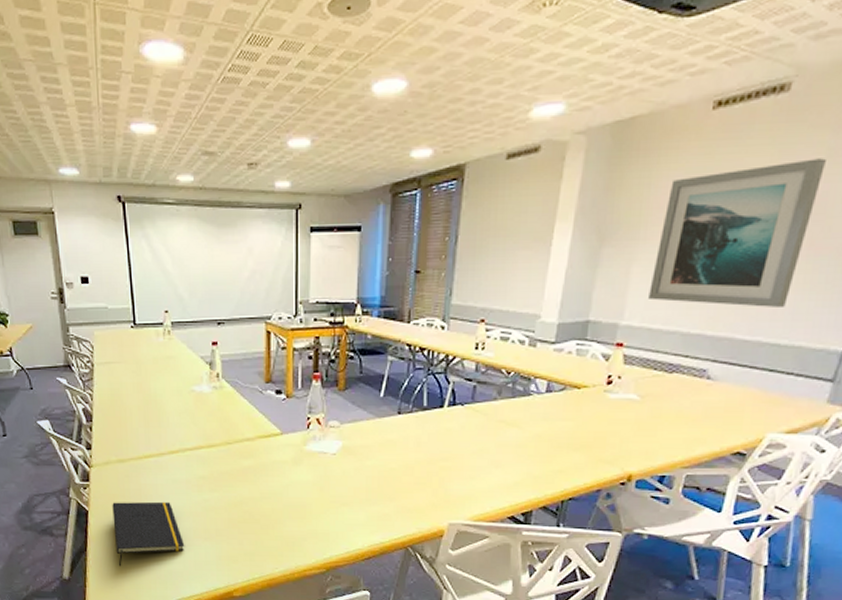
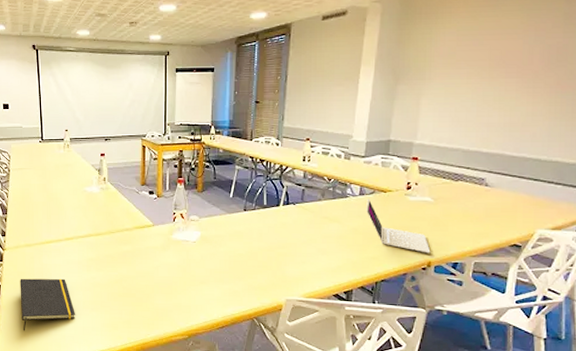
laptop: none [554,397,633,465] -> present [367,199,431,253]
wall art: present [648,158,826,307] -> none [435,20,563,131]

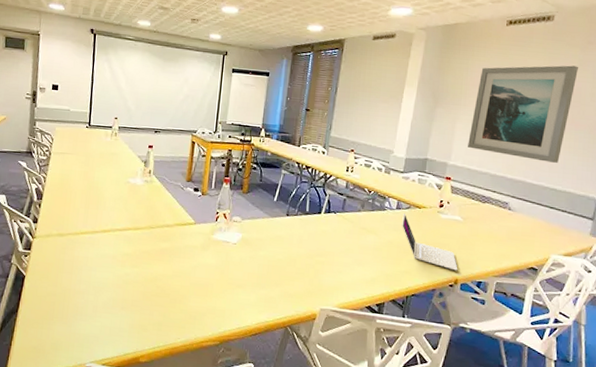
notepad: present [20,278,76,331] -> none [43,270,104,329]
wall art: none [435,20,563,131] -> present [468,65,578,163]

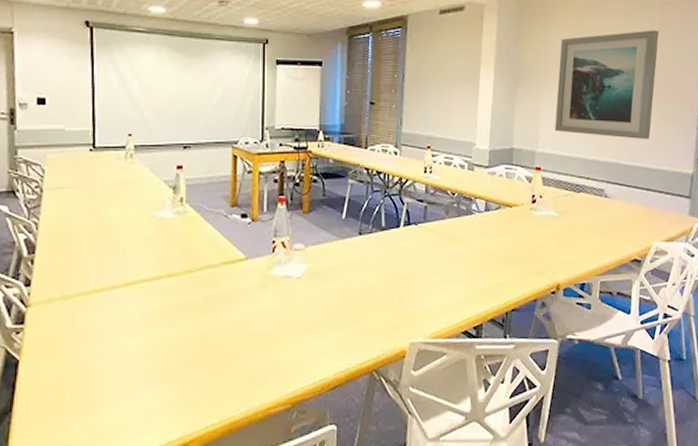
laptop: present [402,213,458,271] -> none [493,215,559,275]

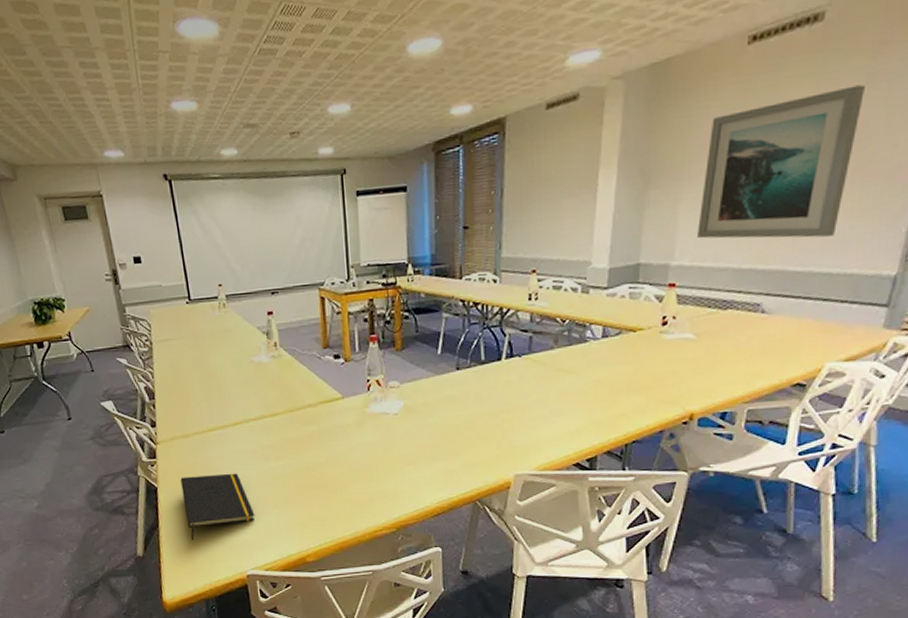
notepad: none [49,342,135,427] -> present [180,473,255,541]

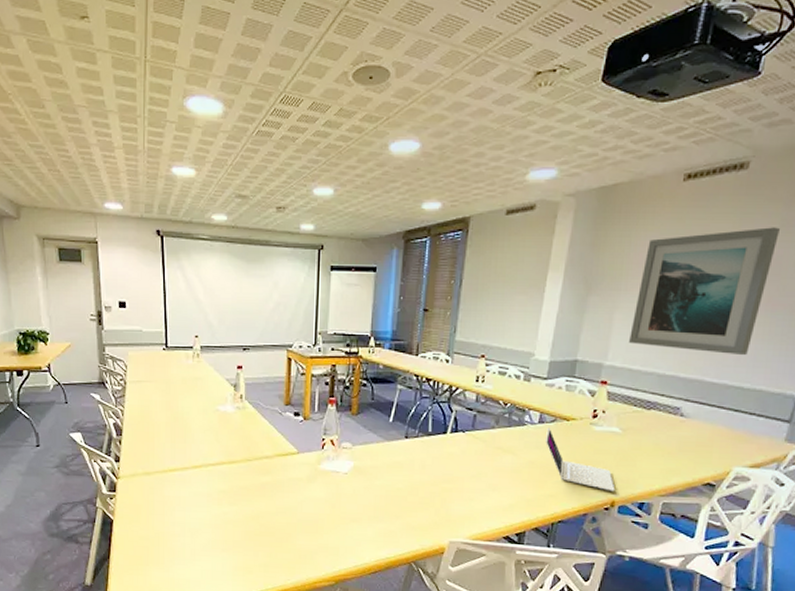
notepad: present [180,473,255,541] -> none [136,512,204,575]
laptop: none [612,341,693,404] -> present [546,428,615,492]

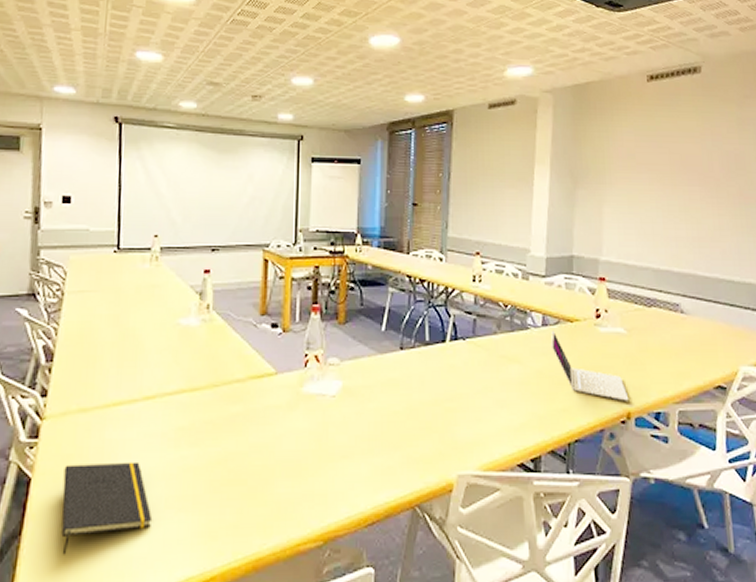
notepad: none [136,512,204,575] -> present [61,461,153,555]
wall art: present [629,227,780,355] -> none [620,125,738,247]

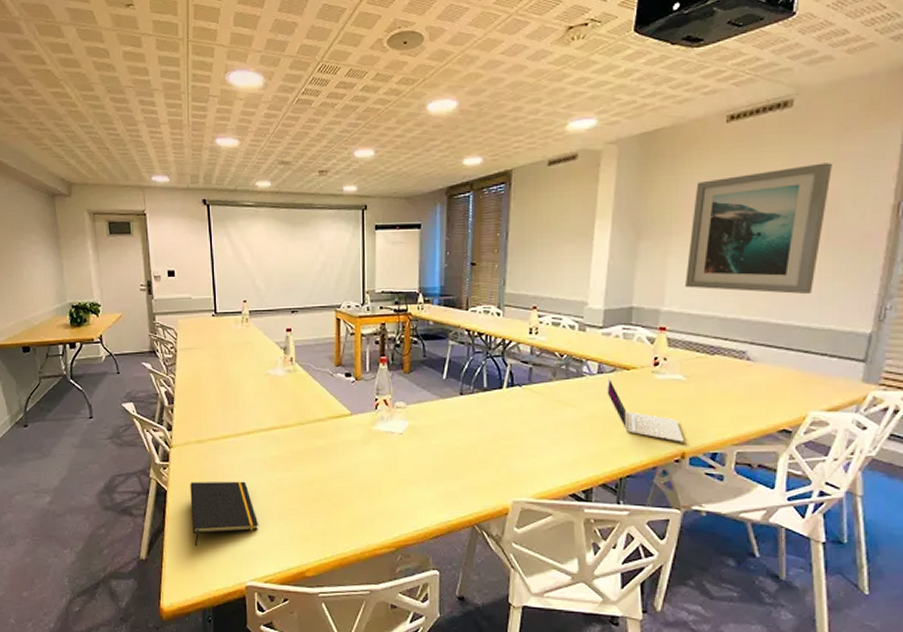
wall art: none [620,125,738,247] -> present [685,163,832,294]

